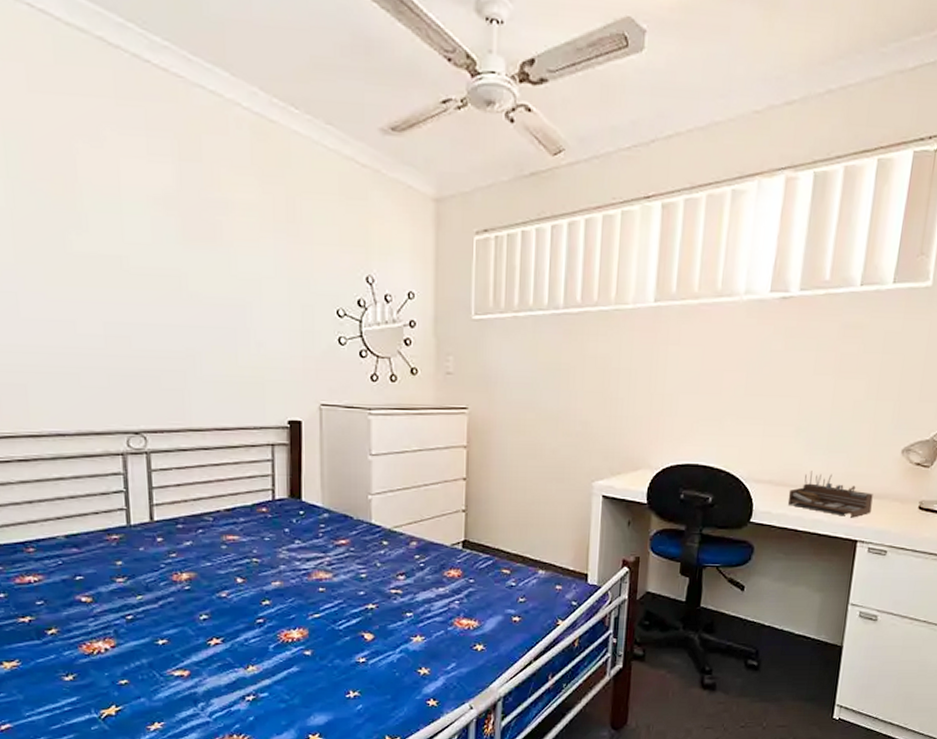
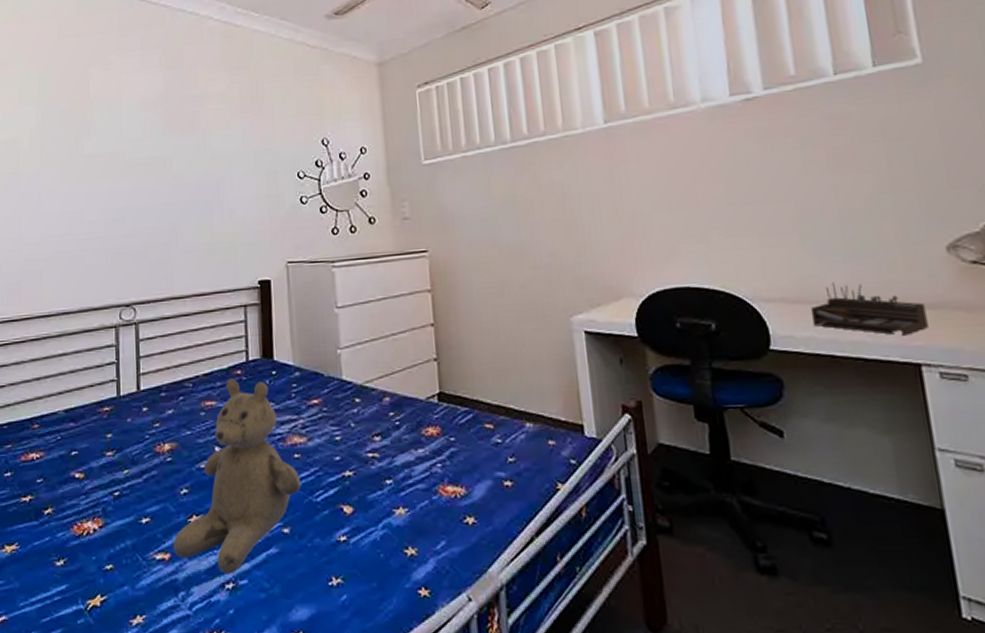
teddy bear: none [192,515,324,689] -> present [173,378,301,574]

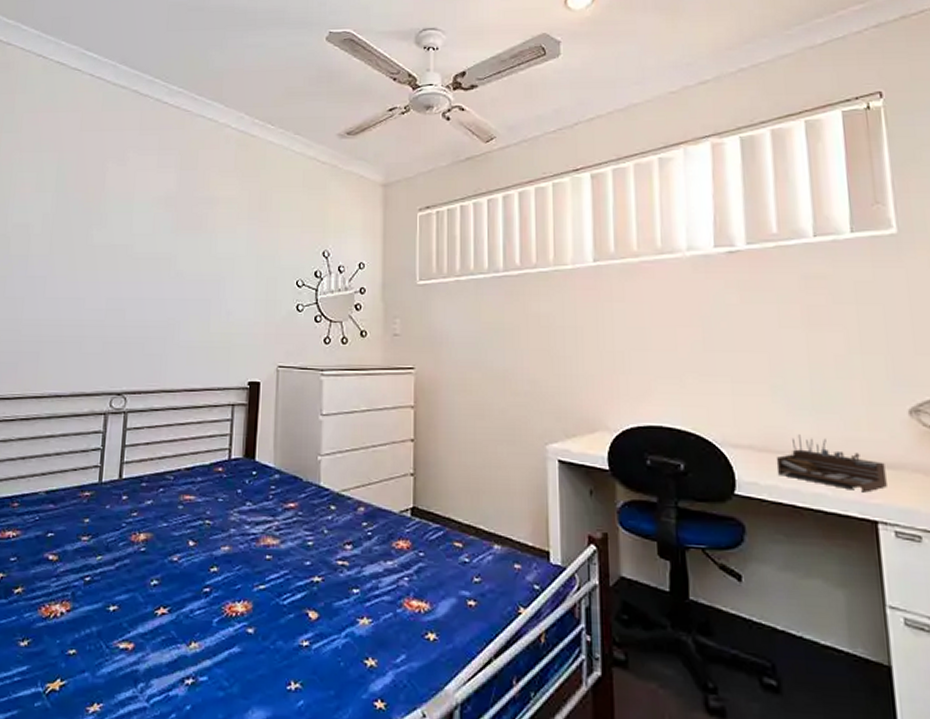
teddy bear: present [173,378,301,574] -> none [137,475,270,670]

